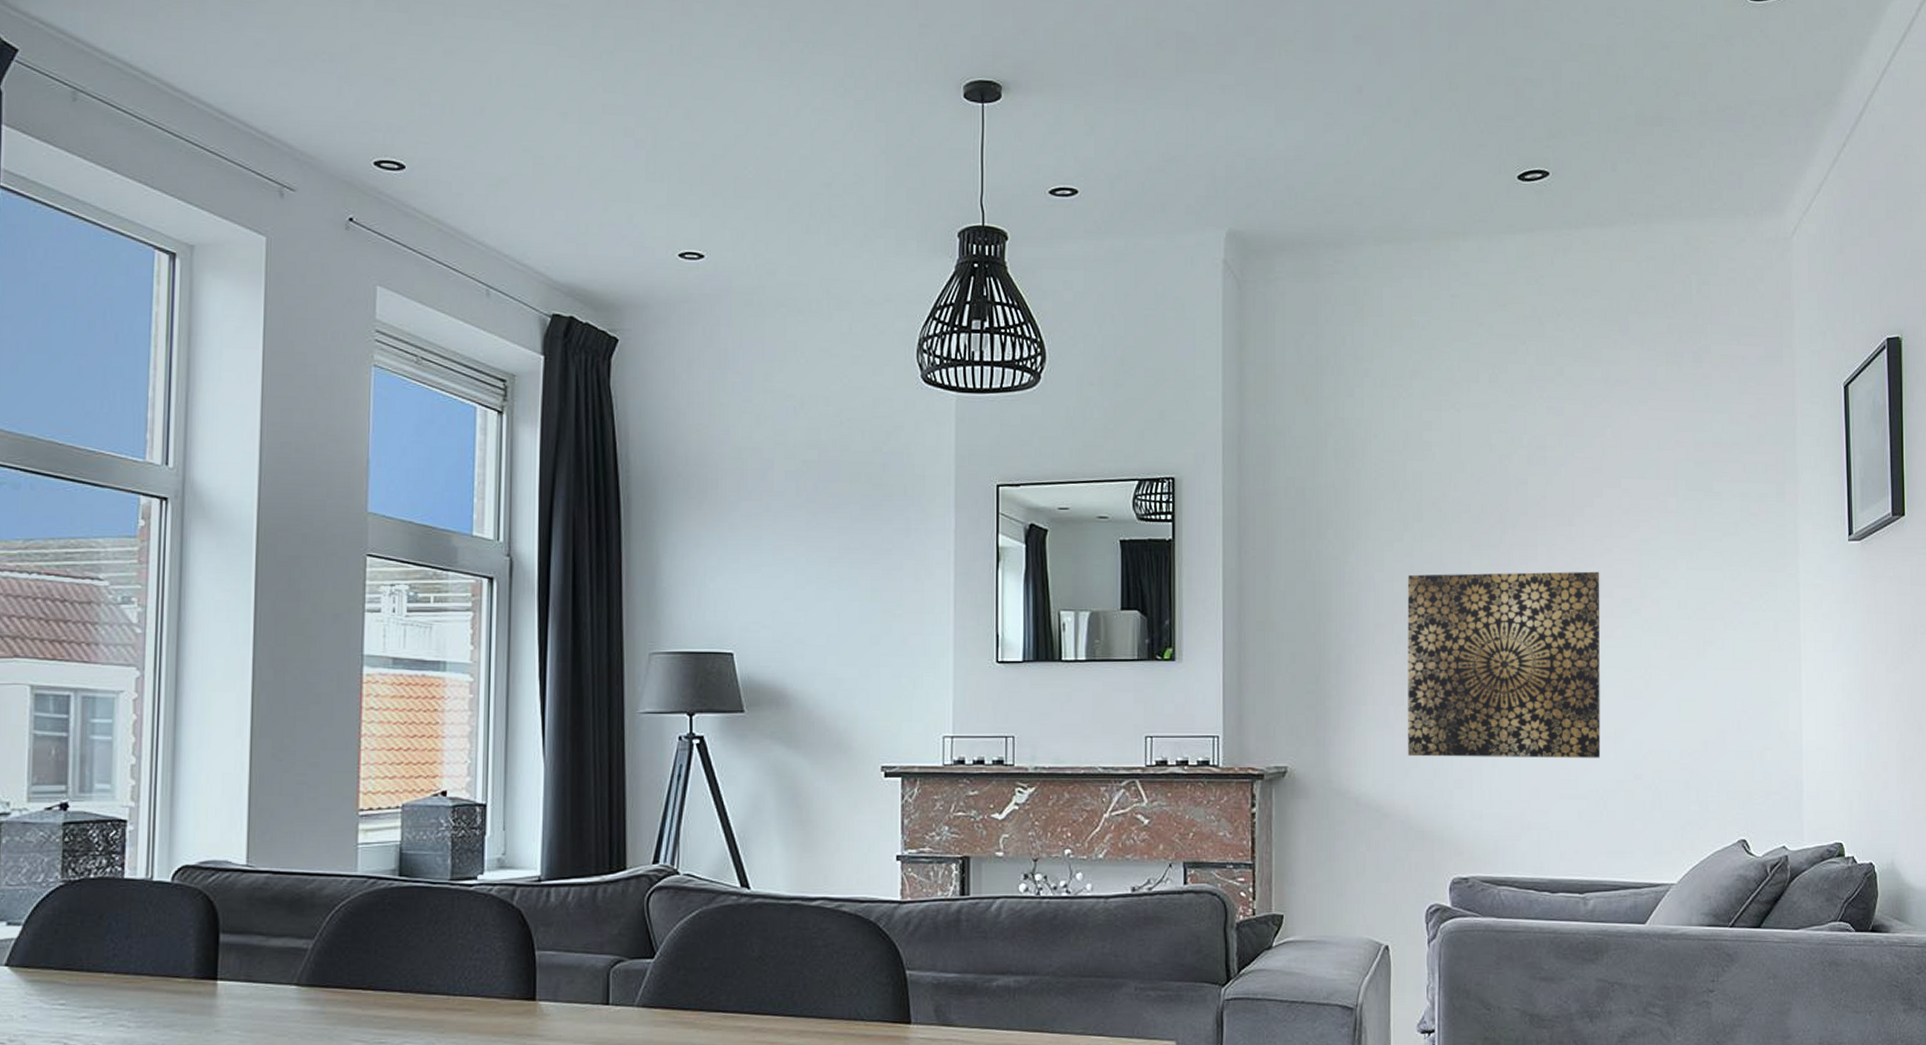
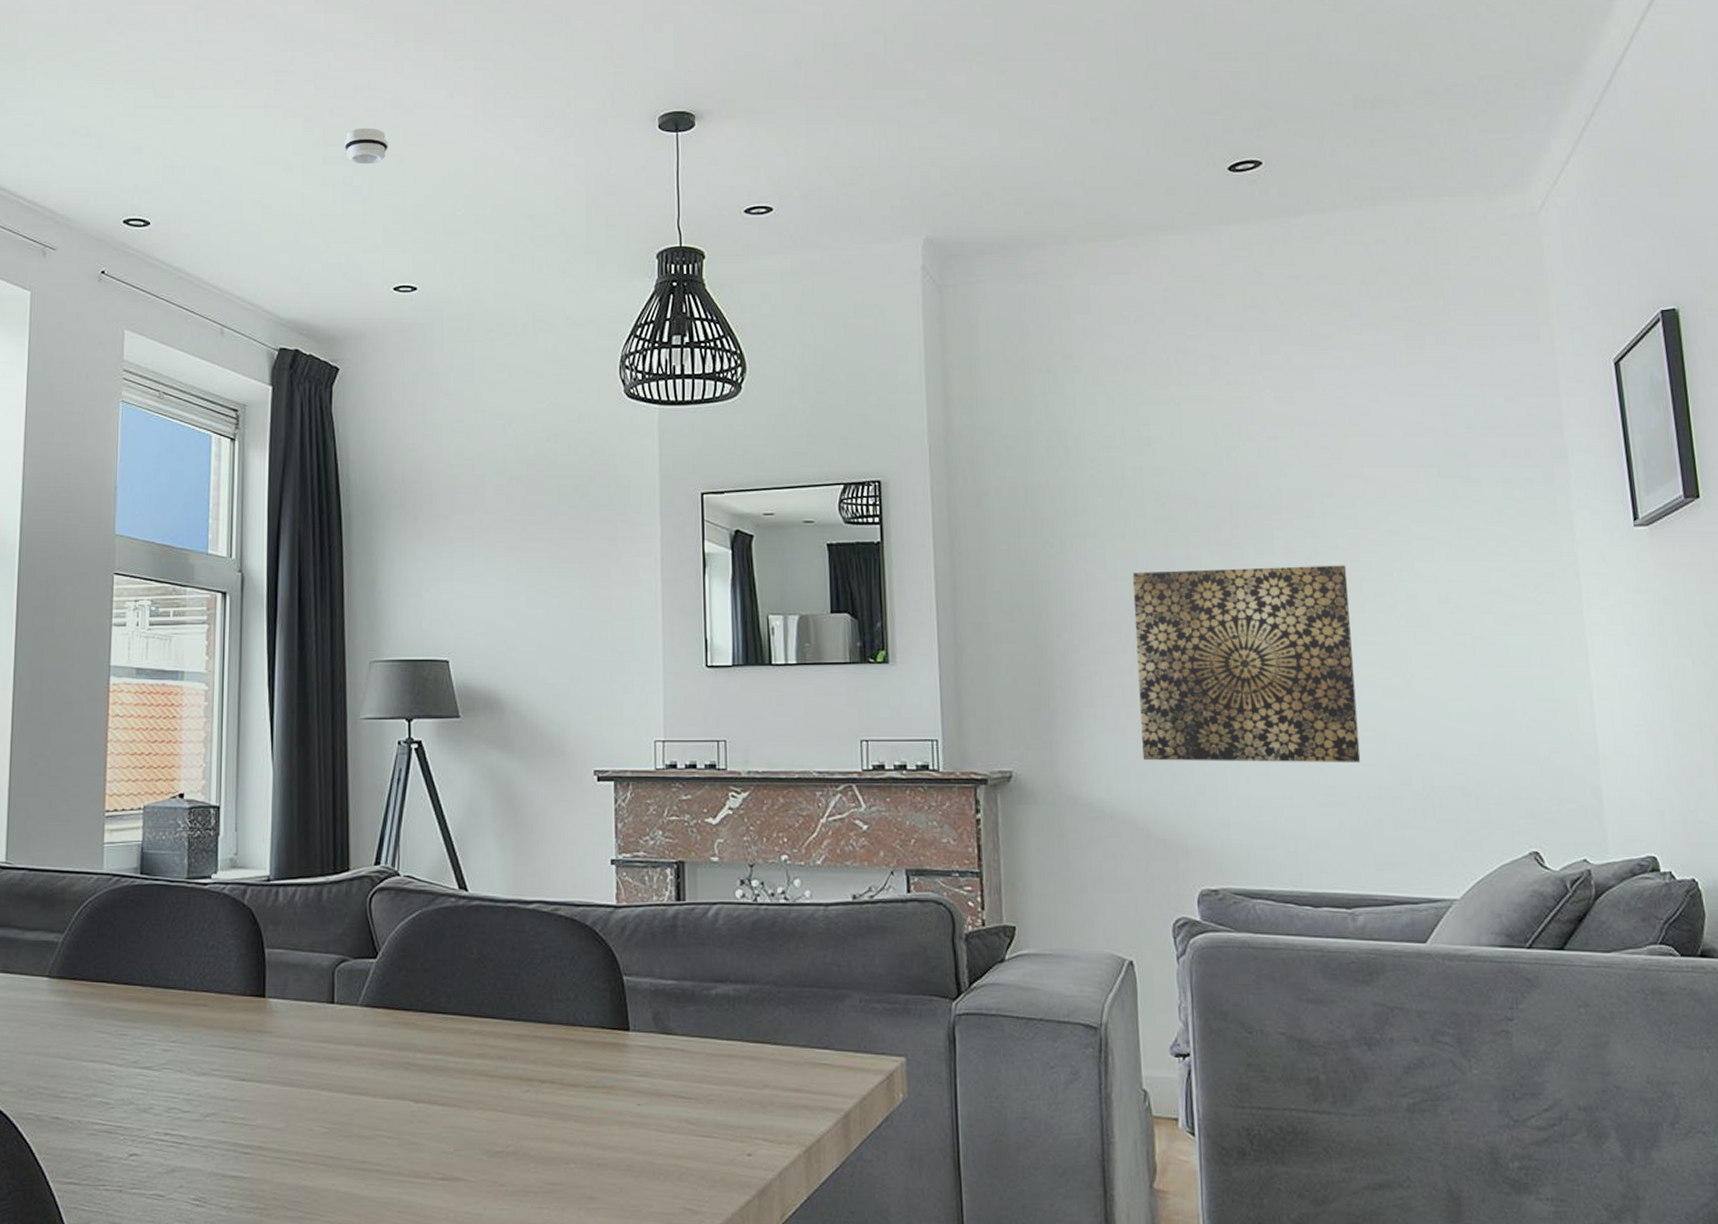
smoke detector: none [626,74,674,117] -> present [344,127,388,165]

